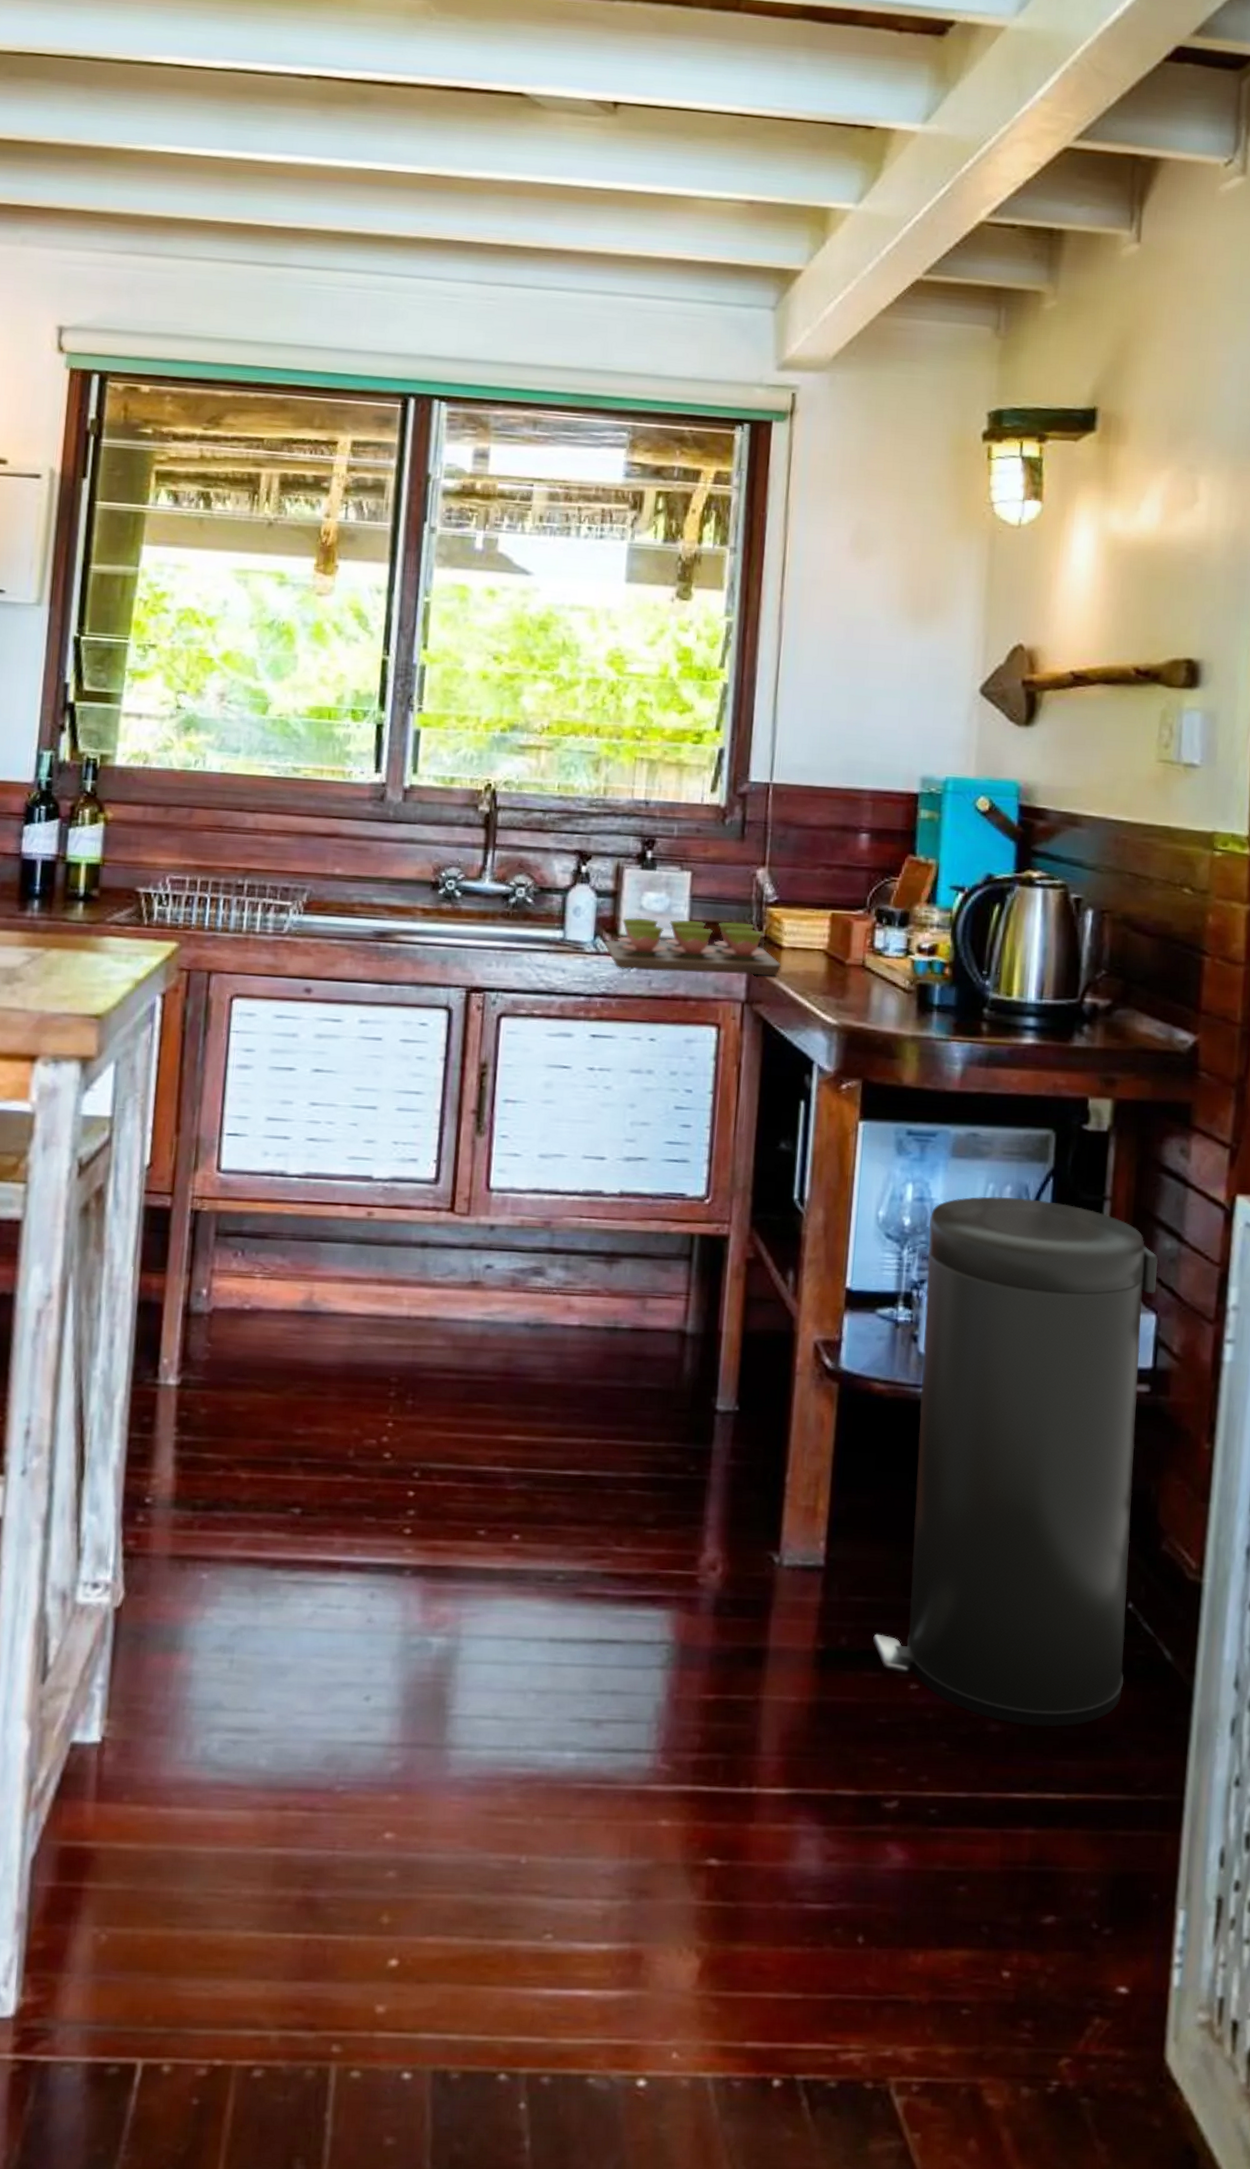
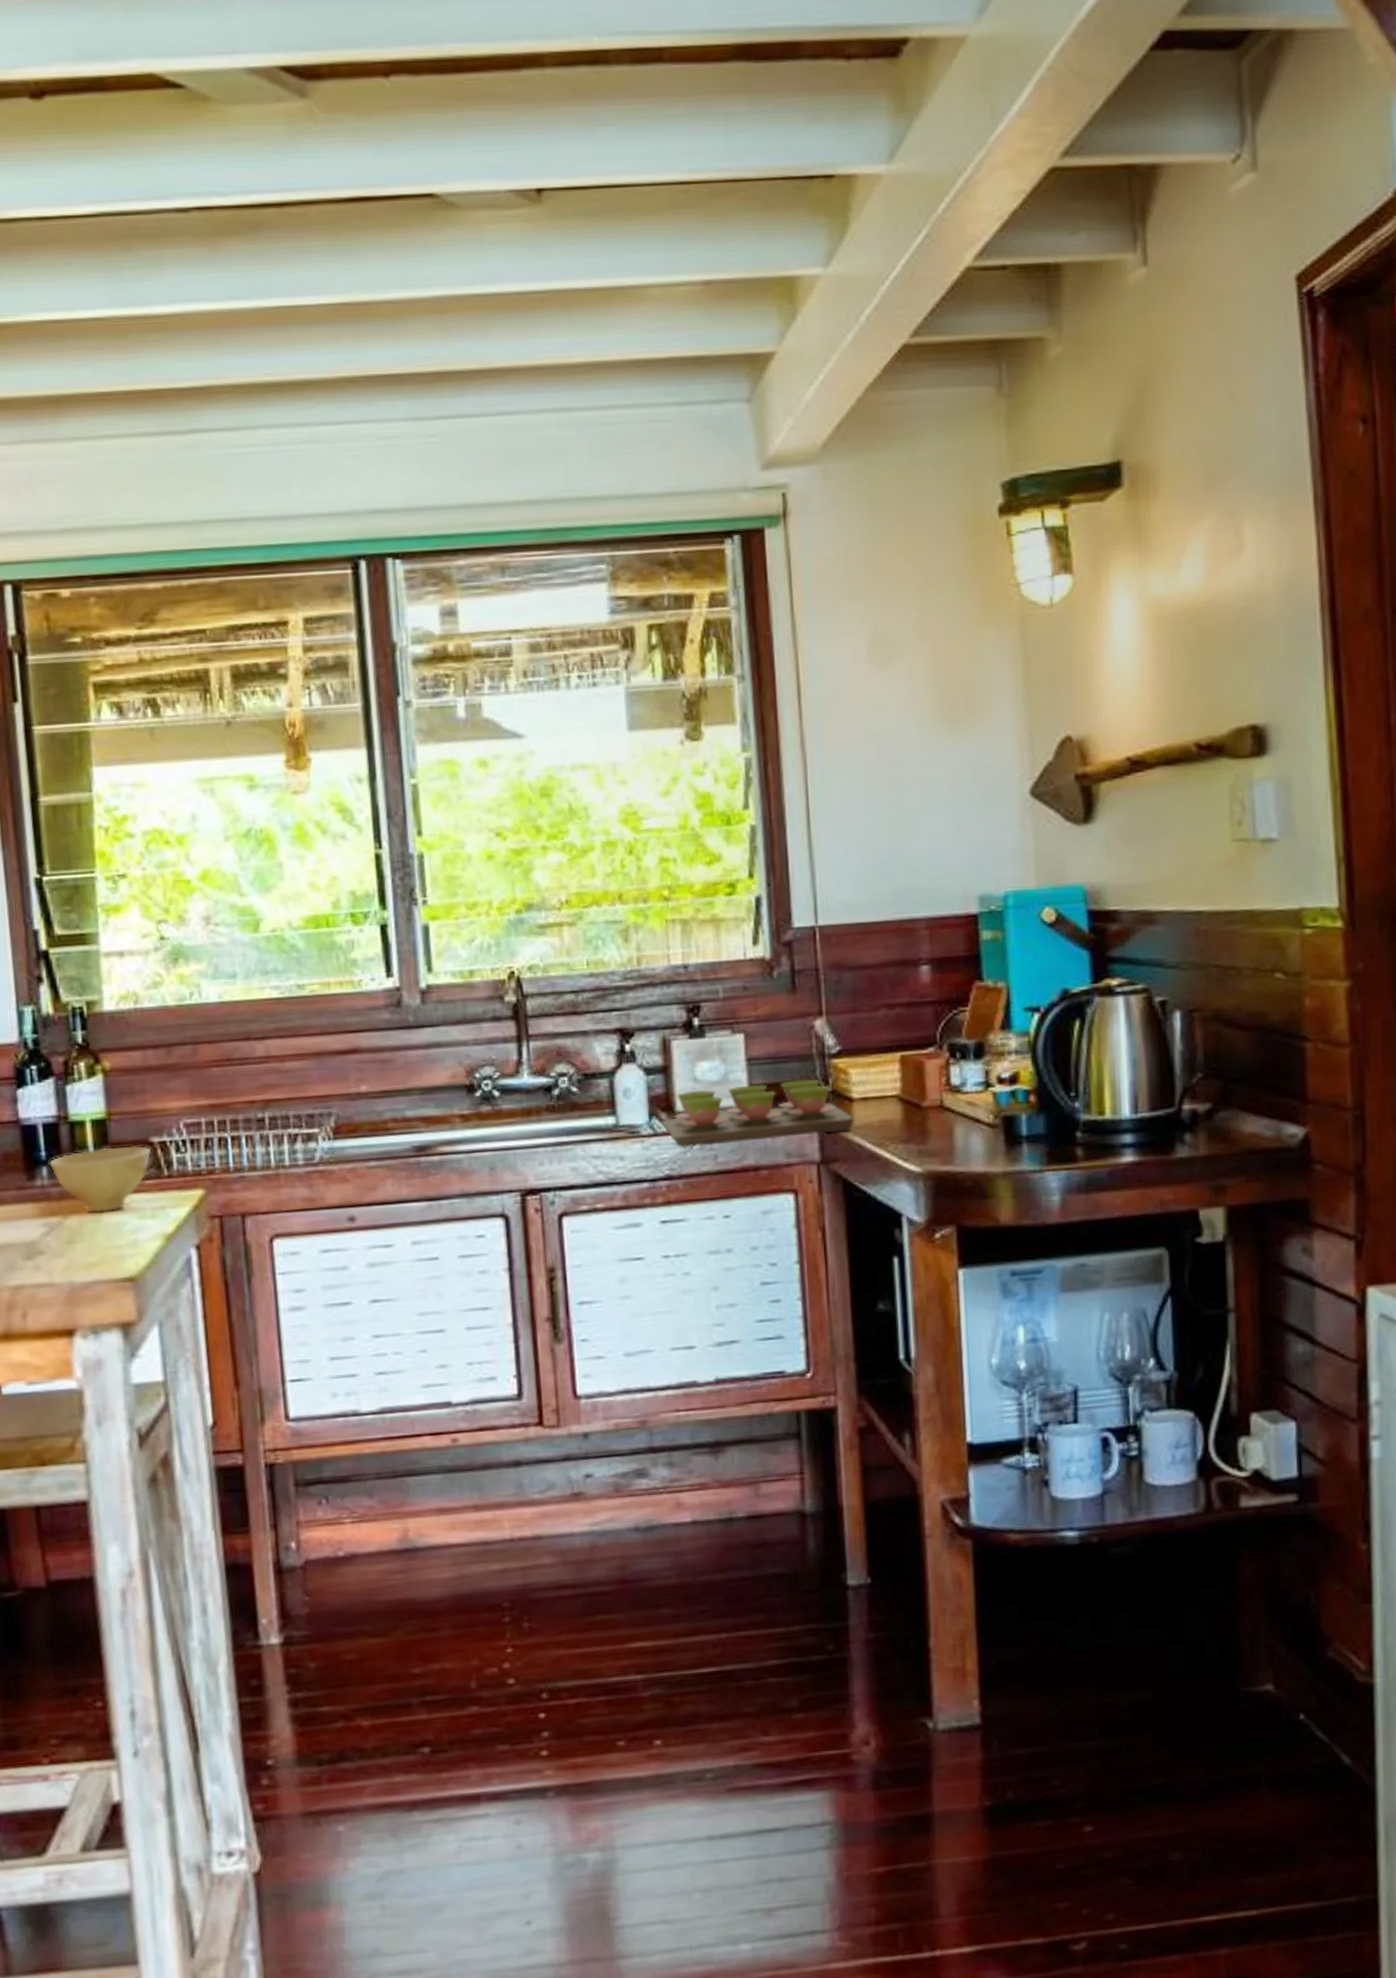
bowl: none [41,890,137,950] -> present [49,1145,152,1212]
pedal bin: present [872,1196,1158,1727] -> none [1039,1322,1303,1850]

